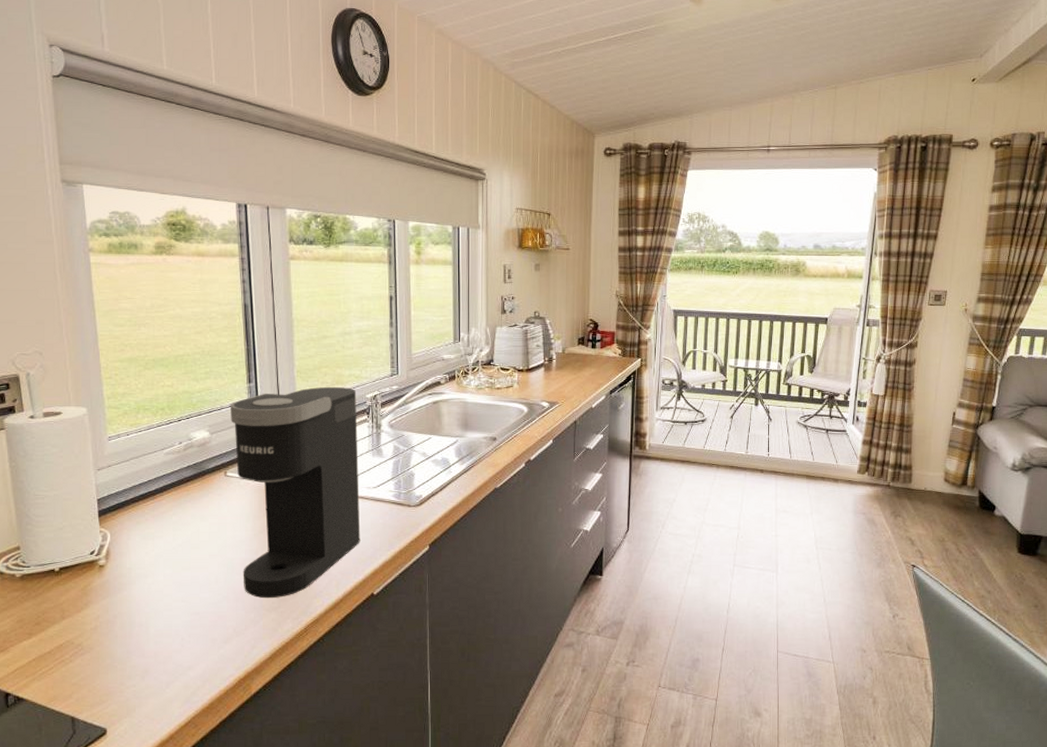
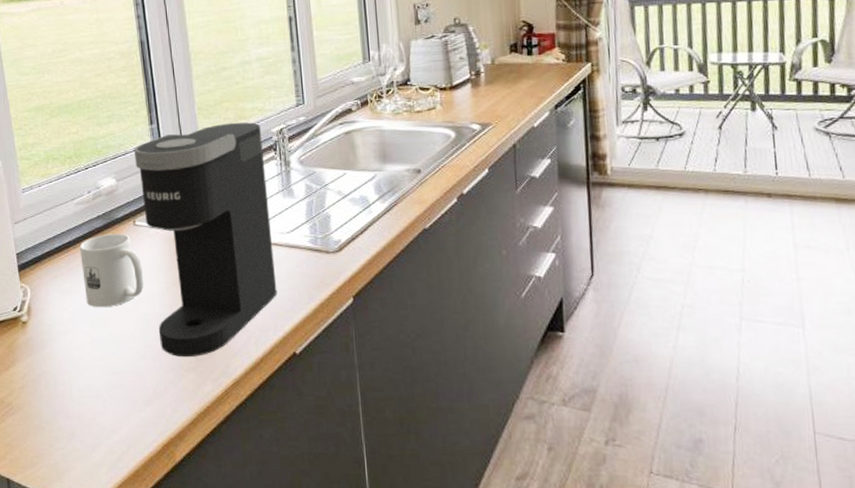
mug: none [167,482,231,553] -> present [80,233,144,308]

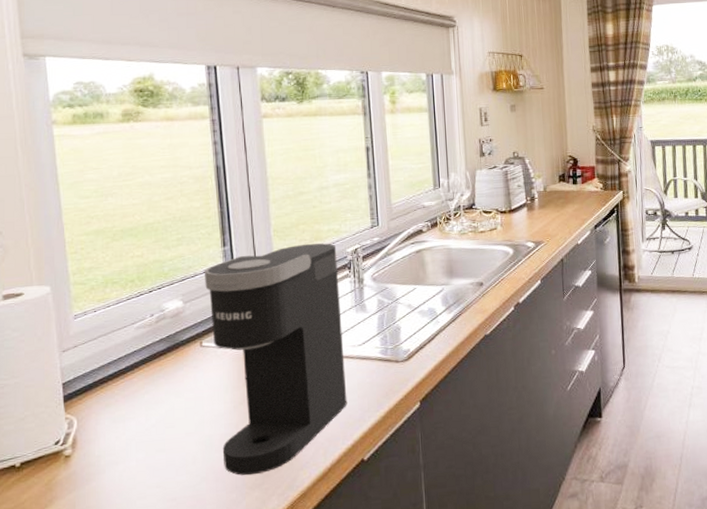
mug: present [80,233,144,308] -> none [138,355,209,434]

